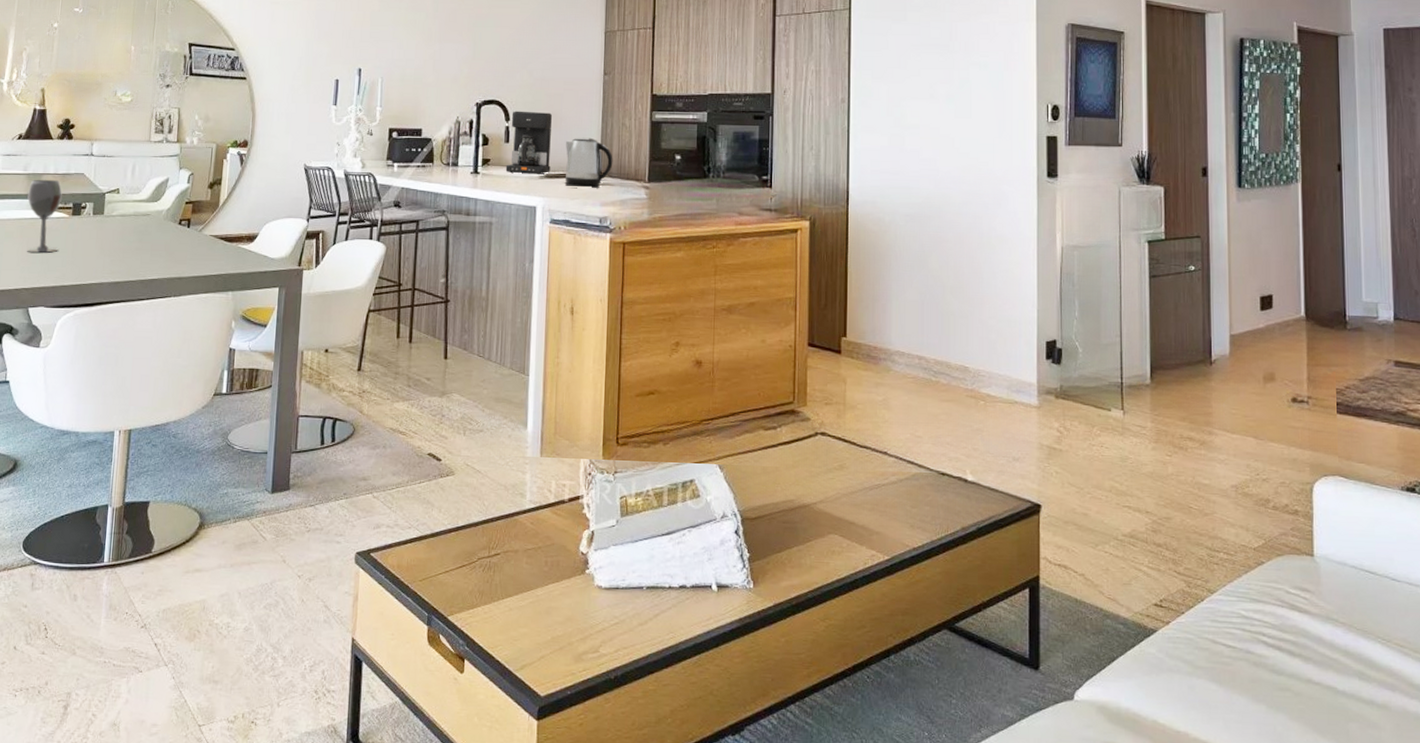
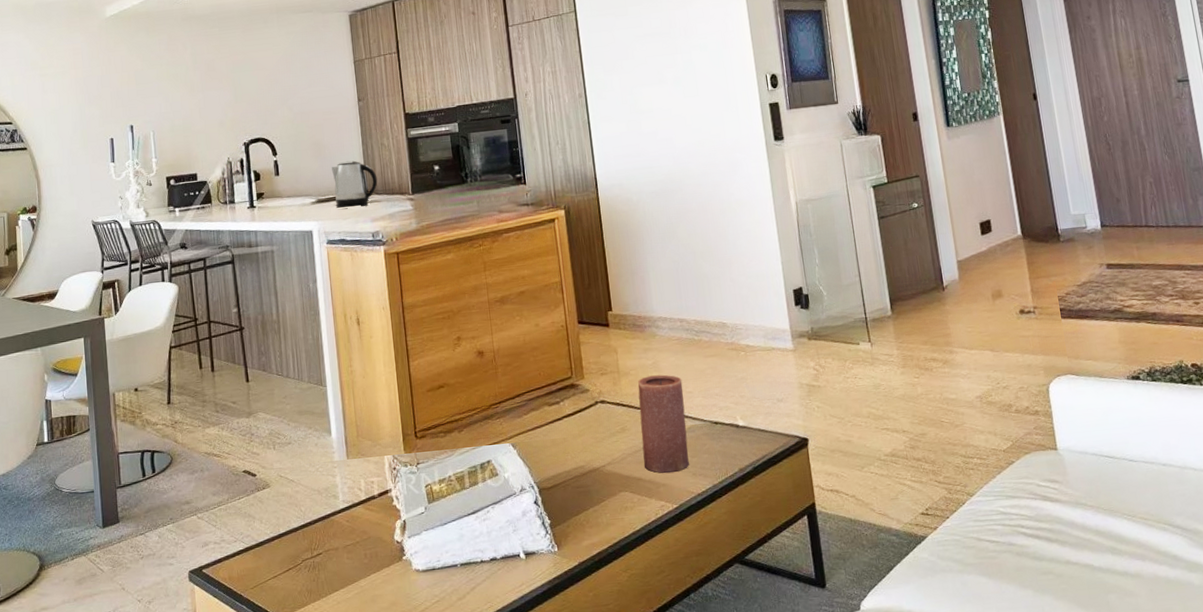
coffee maker: present [505,111,552,174] -> none [278,142,321,203]
candle: none [858,413,912,522] -> present [637,374,689,474]

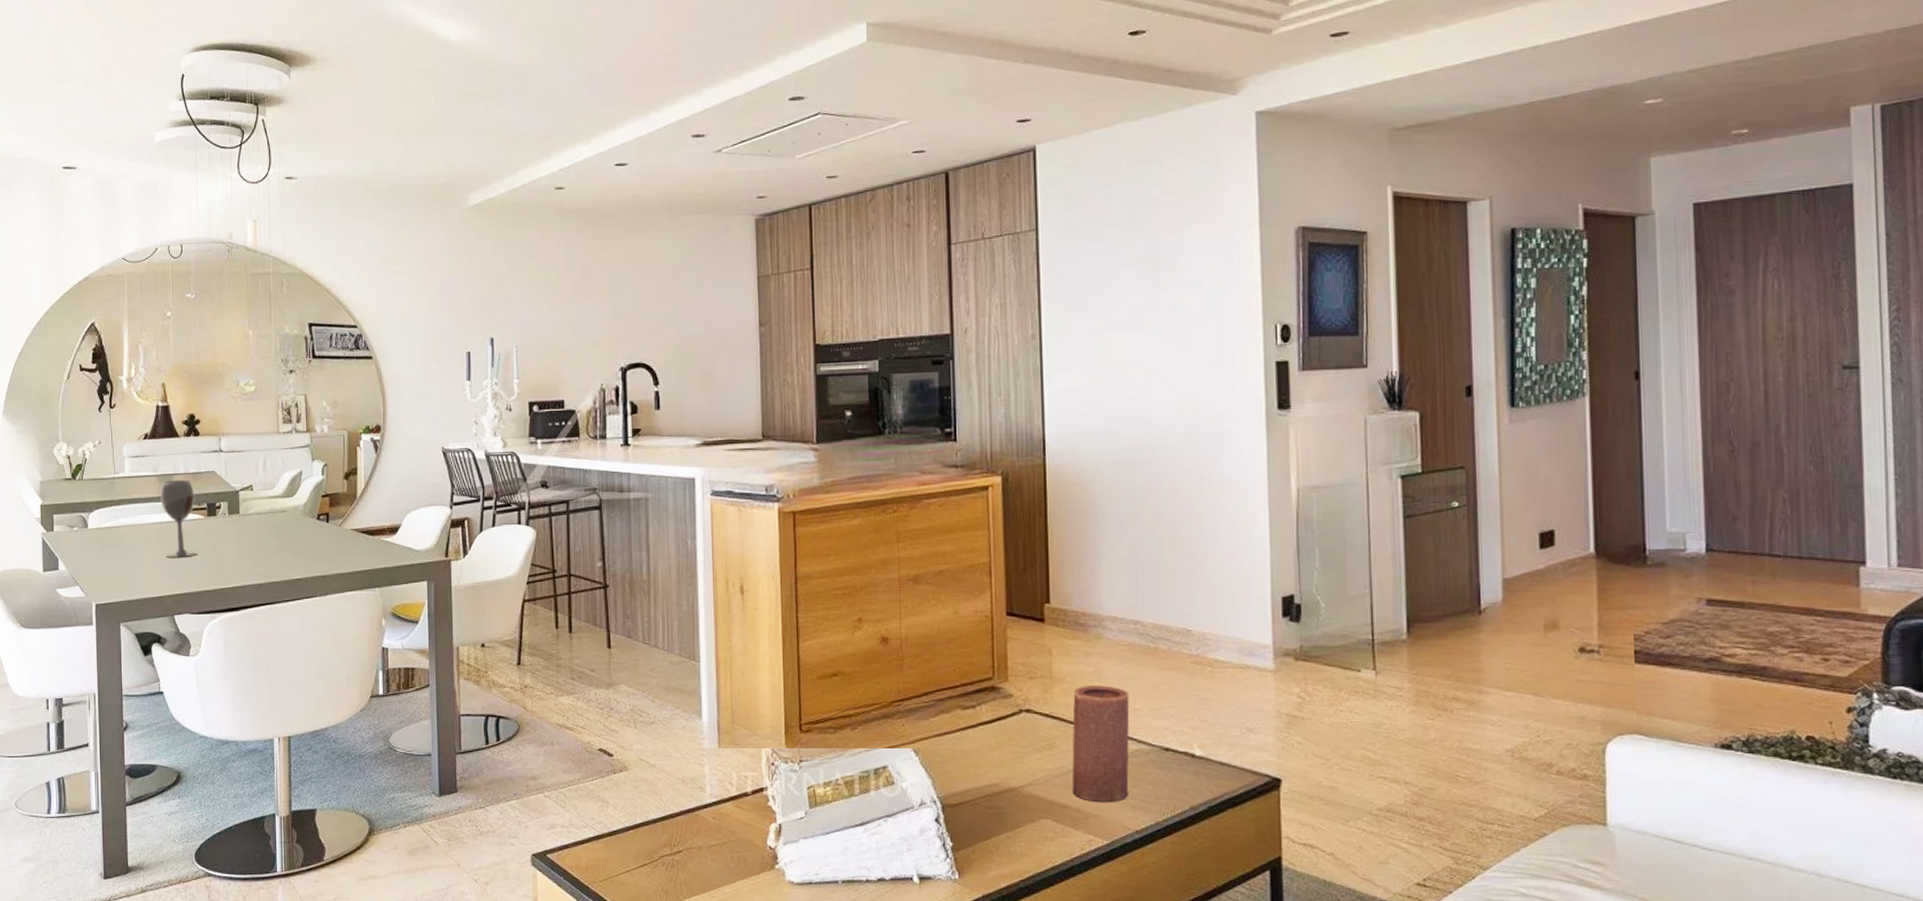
kettle: present [332,160,378,210] -> none [723,397,776,456]

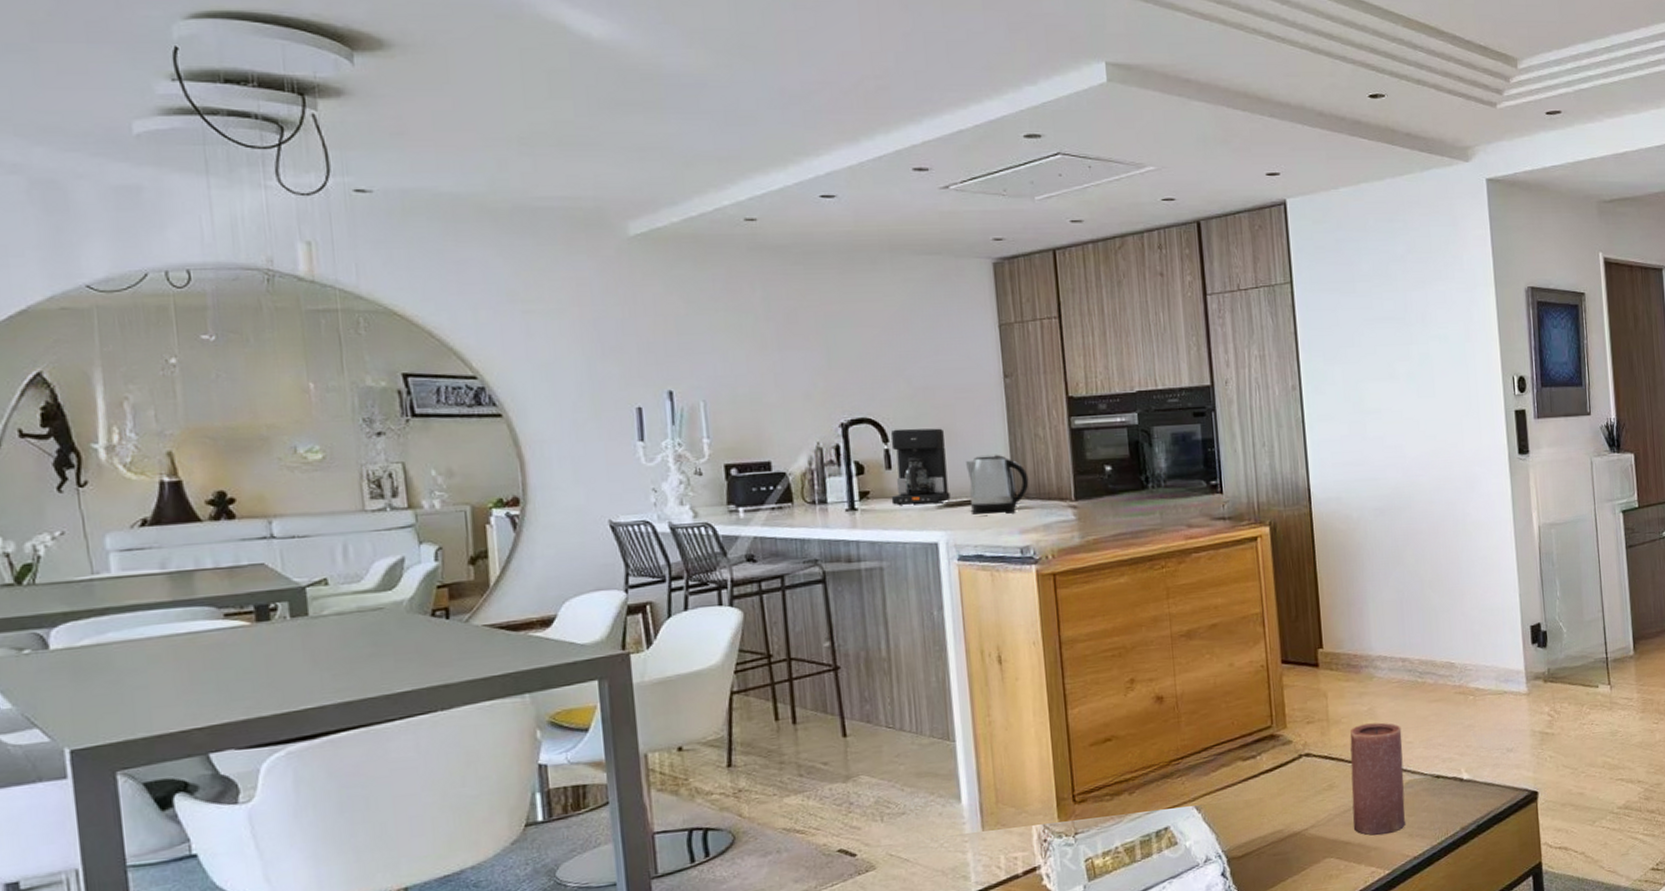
wine glass: present [160,479,197,557] -> none [174,576,243,679]
coffee maker: none [658,372,708,442] -> present [890,428,951,505]
kettle: none [723,397,776,456] -> present [966,454,1029,517]

